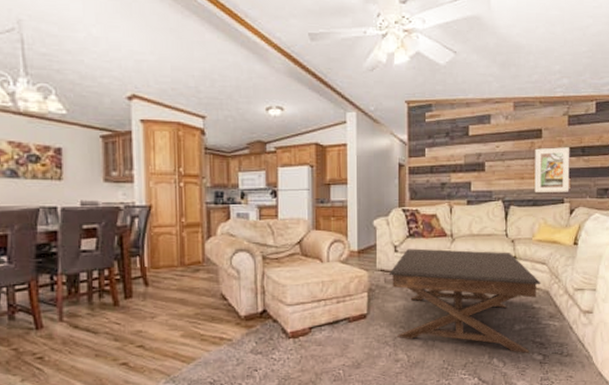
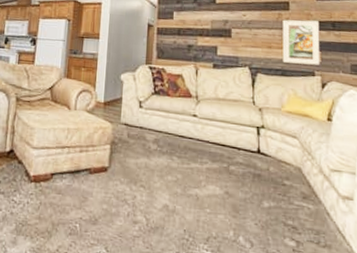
coffee table: present [388,248,541,354] -> none [132,106,292,238]

